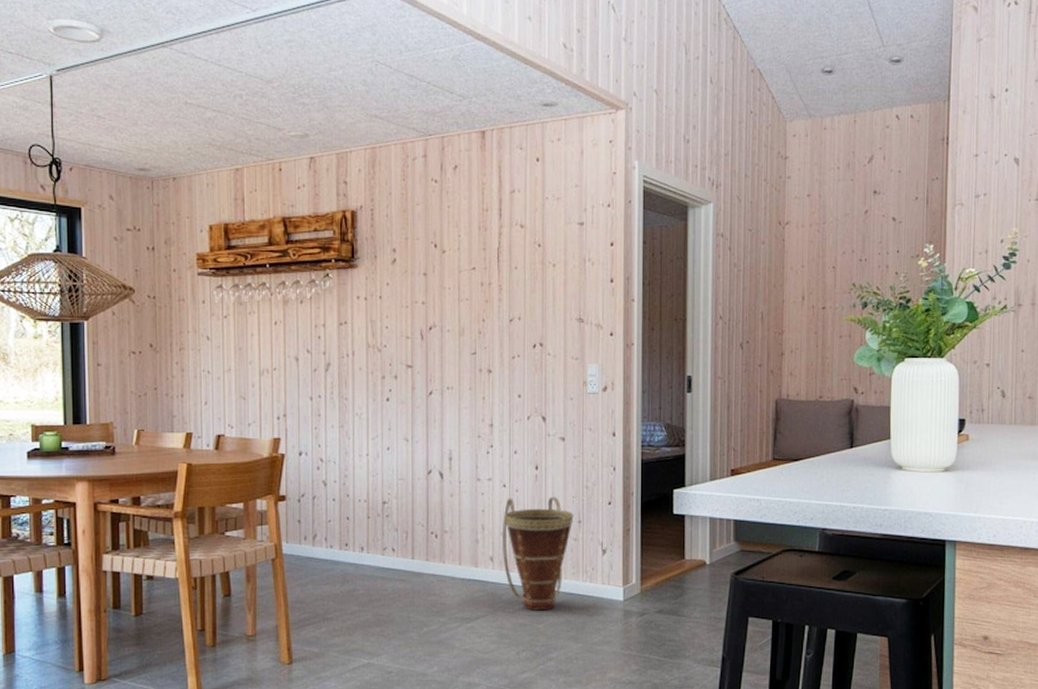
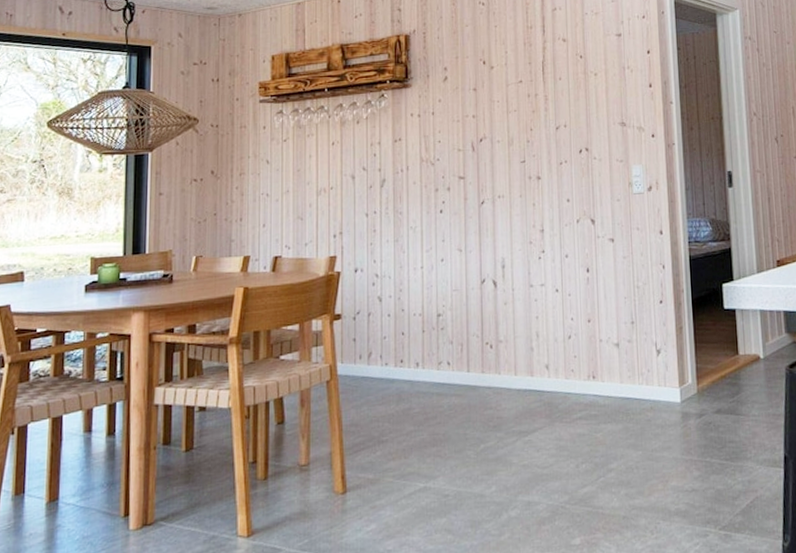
basket: present [501,497,574,612] -> none [556,298,627,420]

